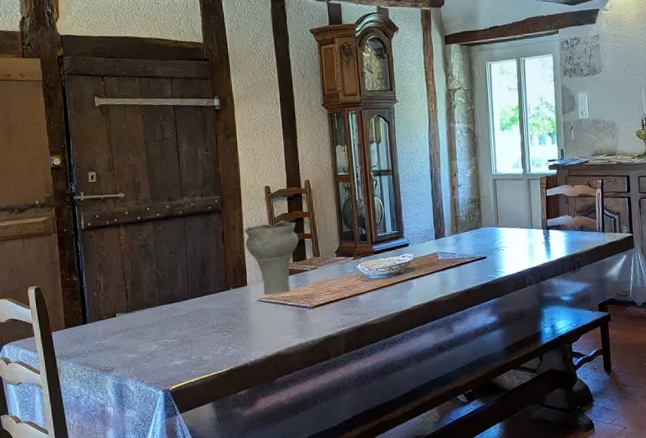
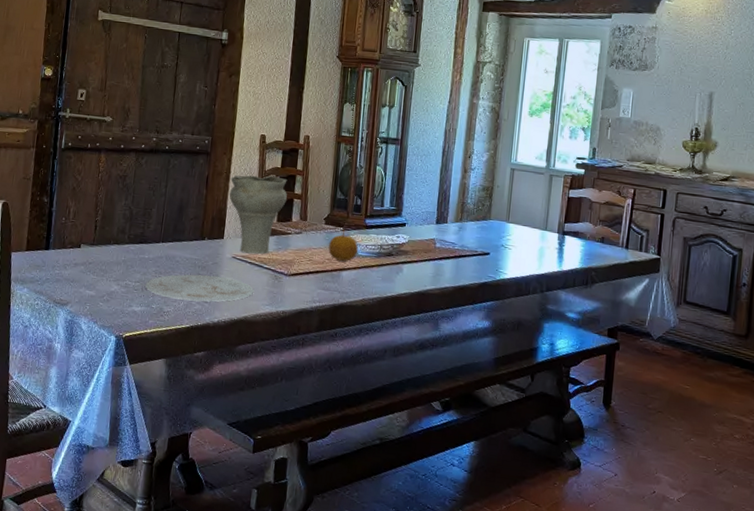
plate: none [182,320,283,347] -> present [145,274,254,302]
fruit: none [343,258,370,287] -> present [328,229,358,261]

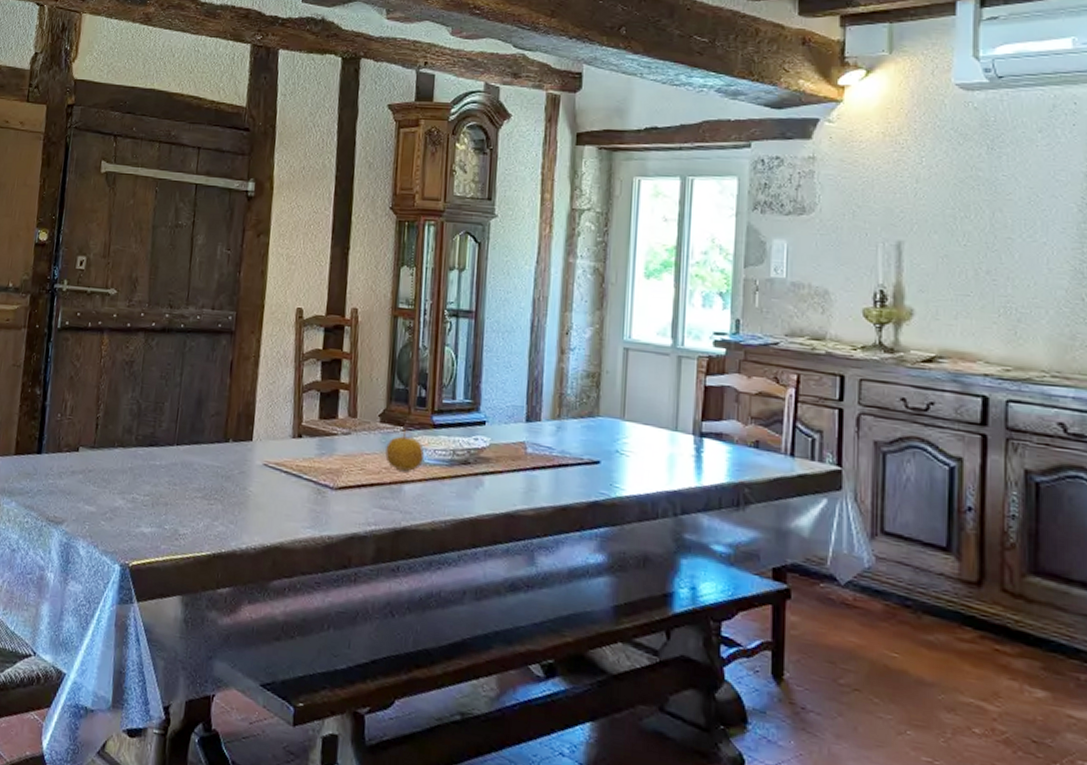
plate: present [145,274,254,302] -> none [156,486,292,523]
vase: present [229,175,288,255] -> none [258,359,331,462]

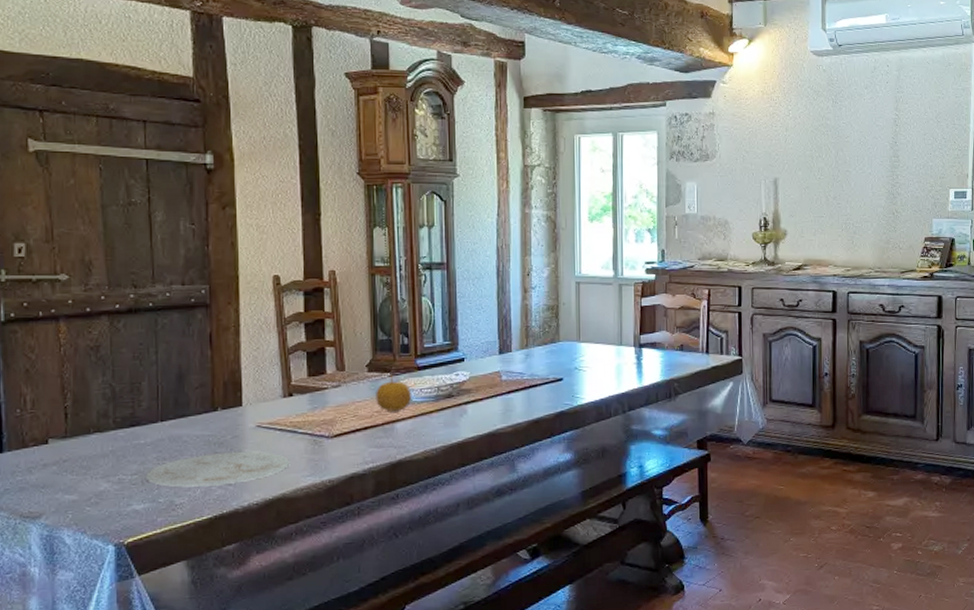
plate: none [156,486,292,523] -> present [146,451,290,487]

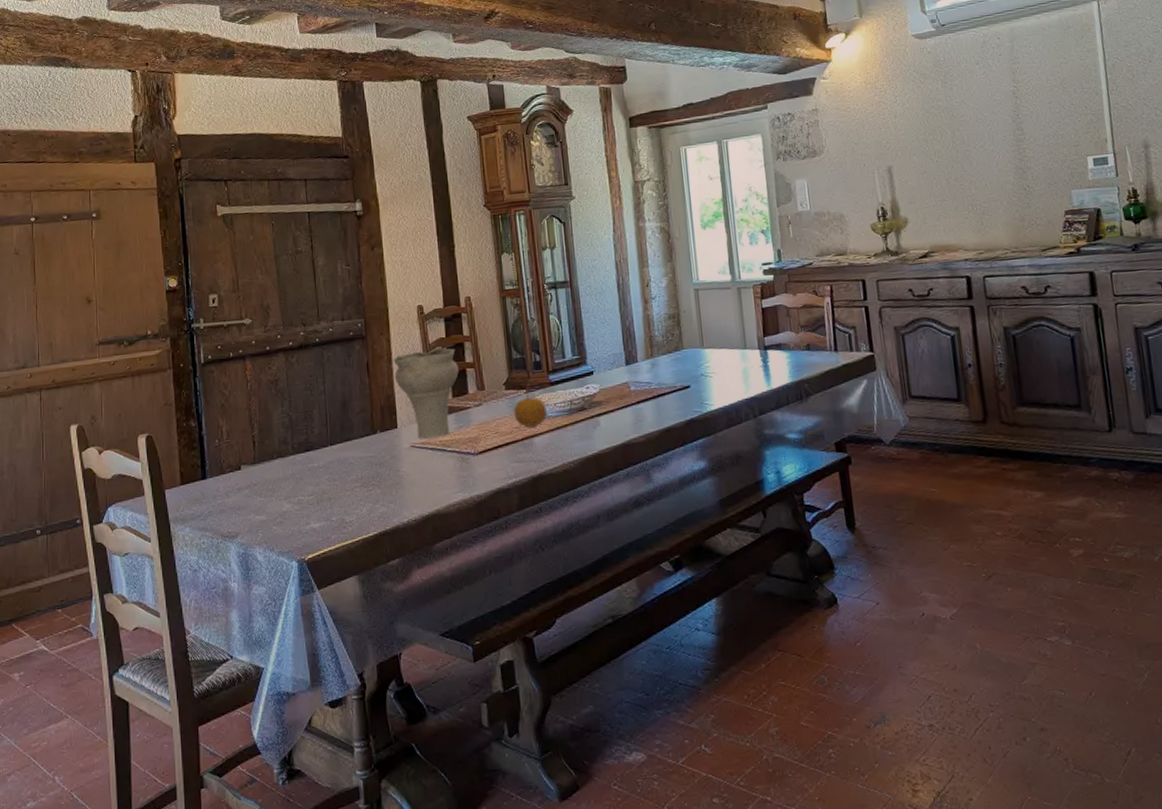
plate: present [146,451,290,487] -> none [320,470,442,506]
vase: none [241,323,316,419] -> present [393,348,459,440]

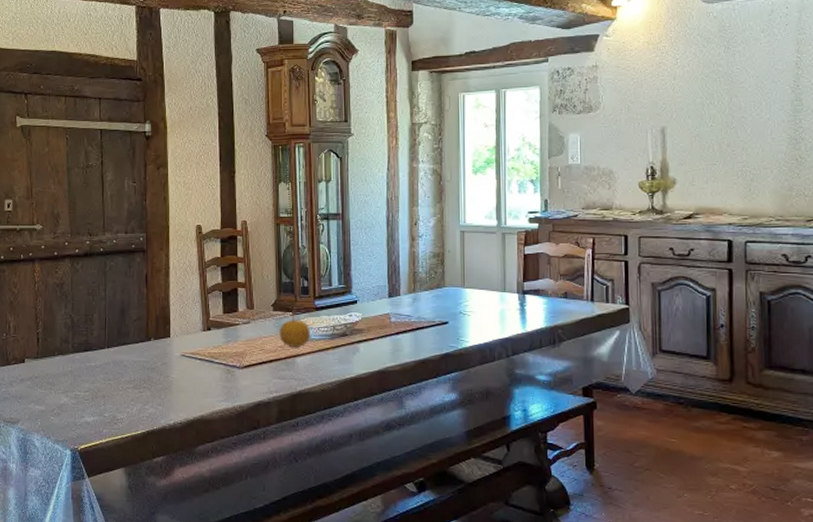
vase: present [393,348,459,440] -> none [170,267,230,350]

